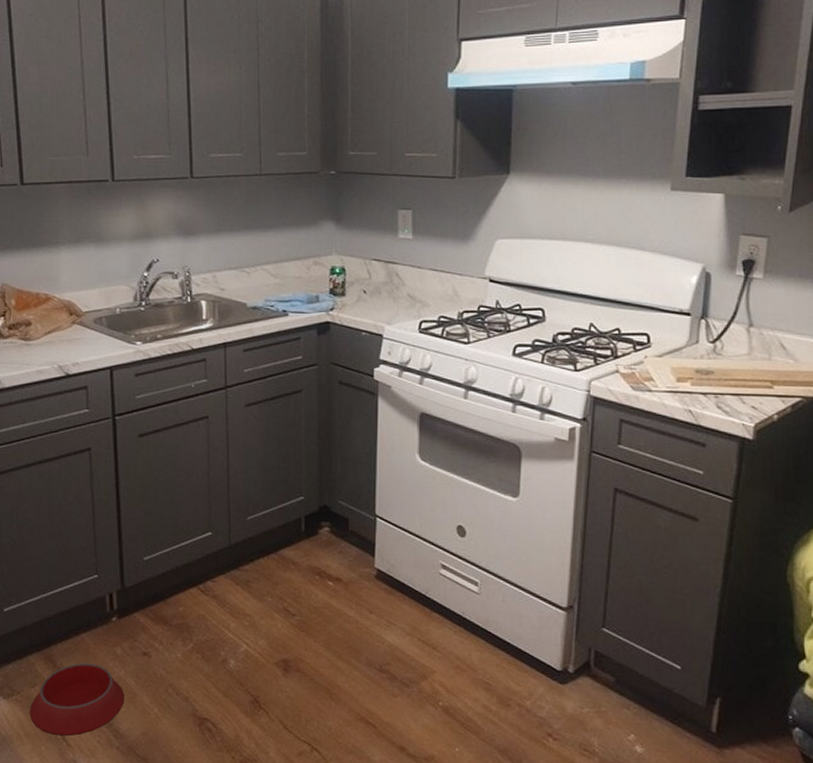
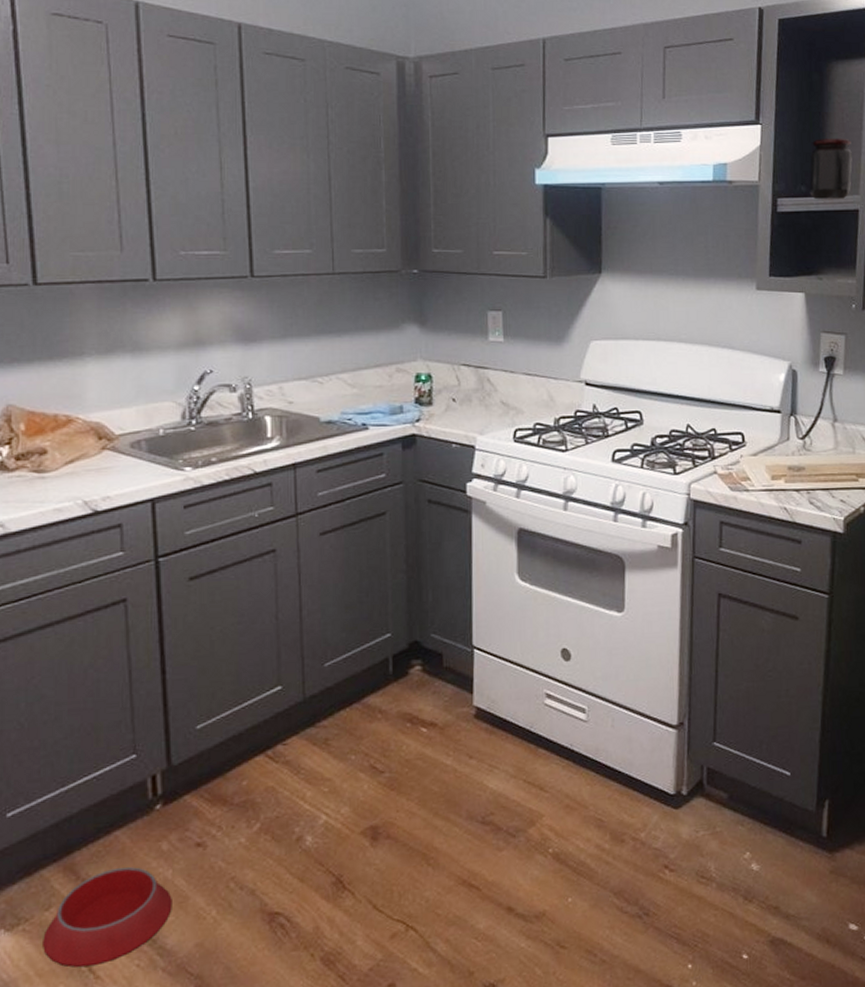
jar: none [736,29,788,97] -> present [809,137,852,200]

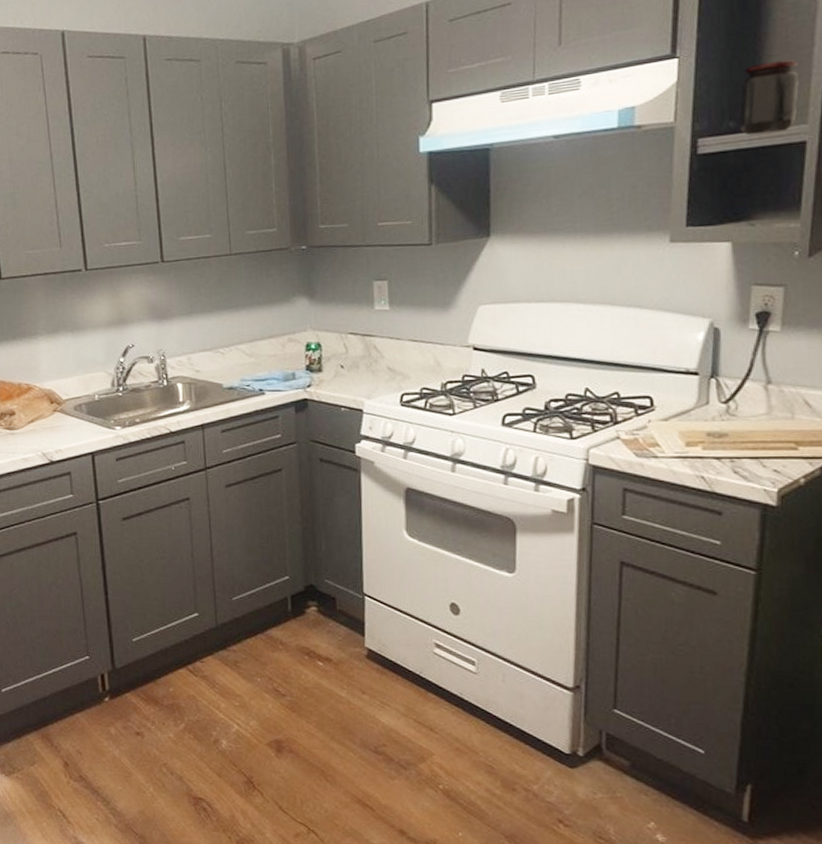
pet bowl: present [43,867,172,967] -> none [30,742,120,813]

